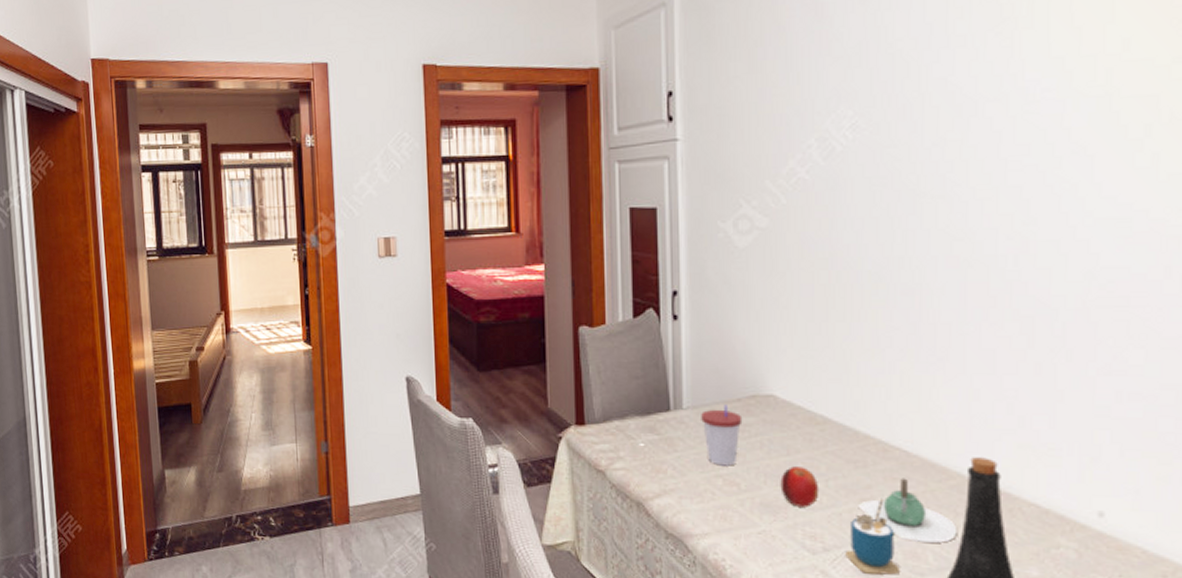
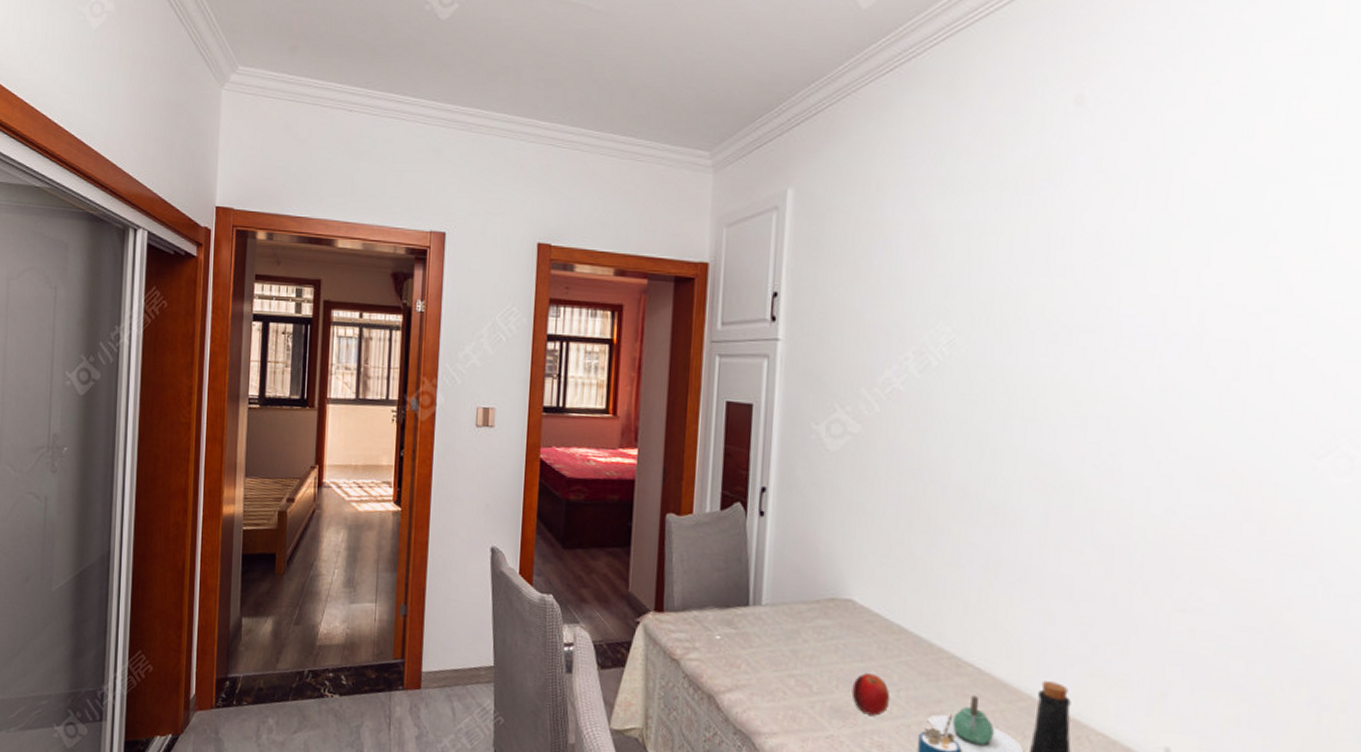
cup: present [701,404,743,466] -> none [779,605,820,667]

